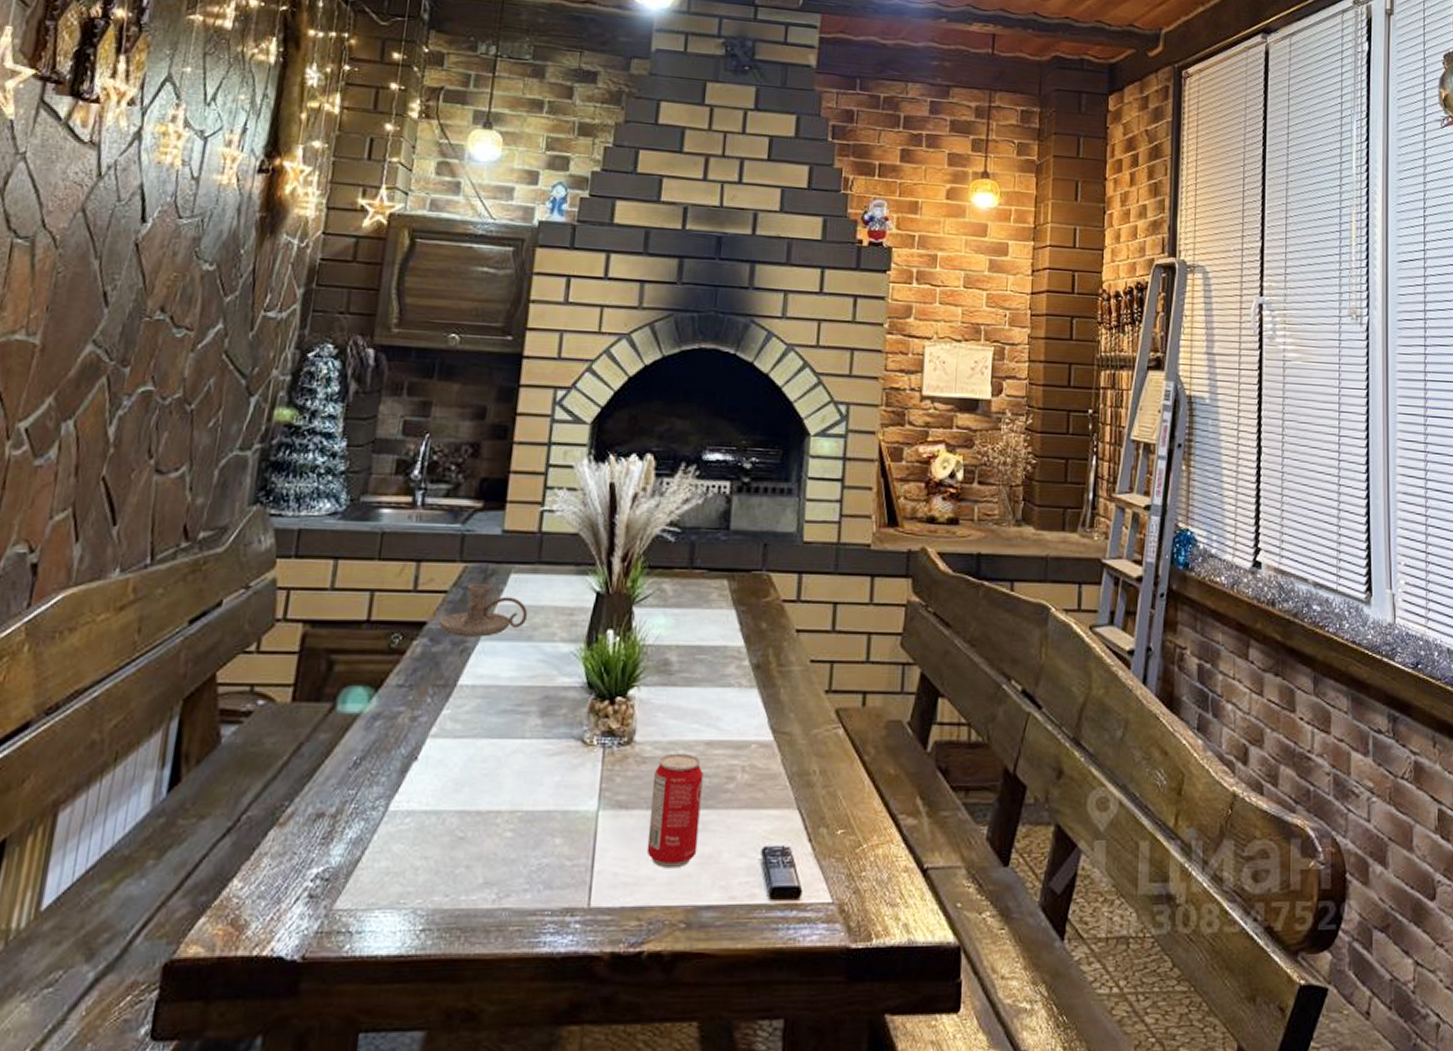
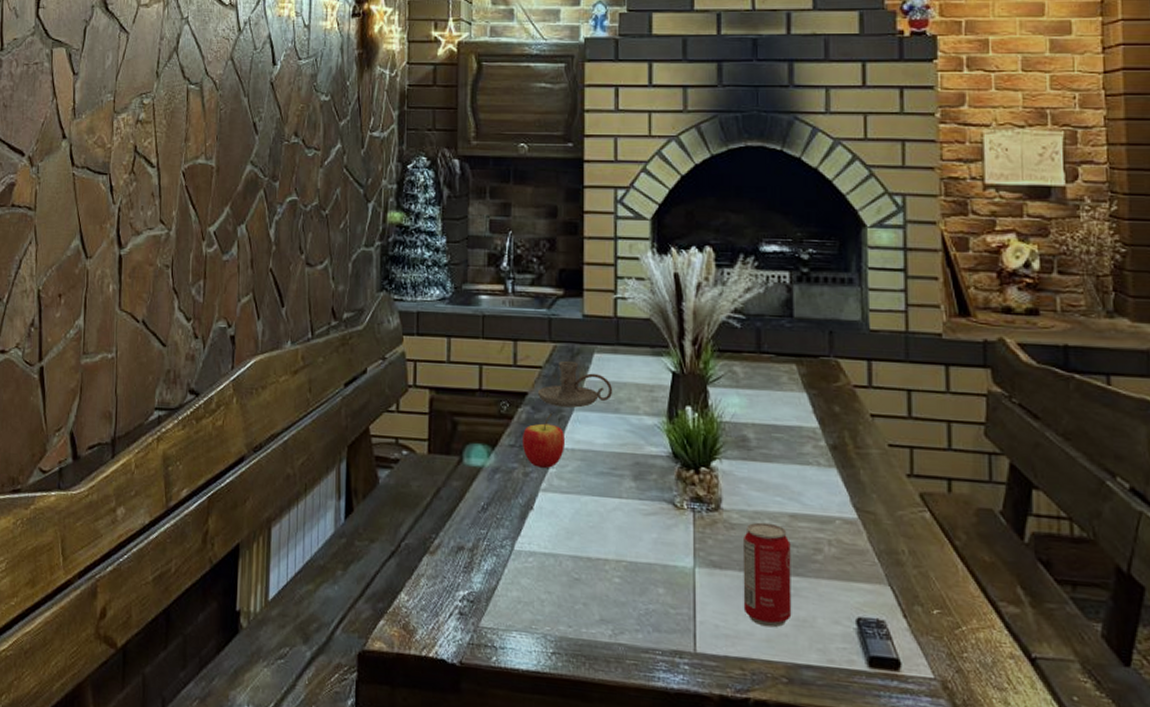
apple: none [412,645,466,711] -> present [522,413,566,469]

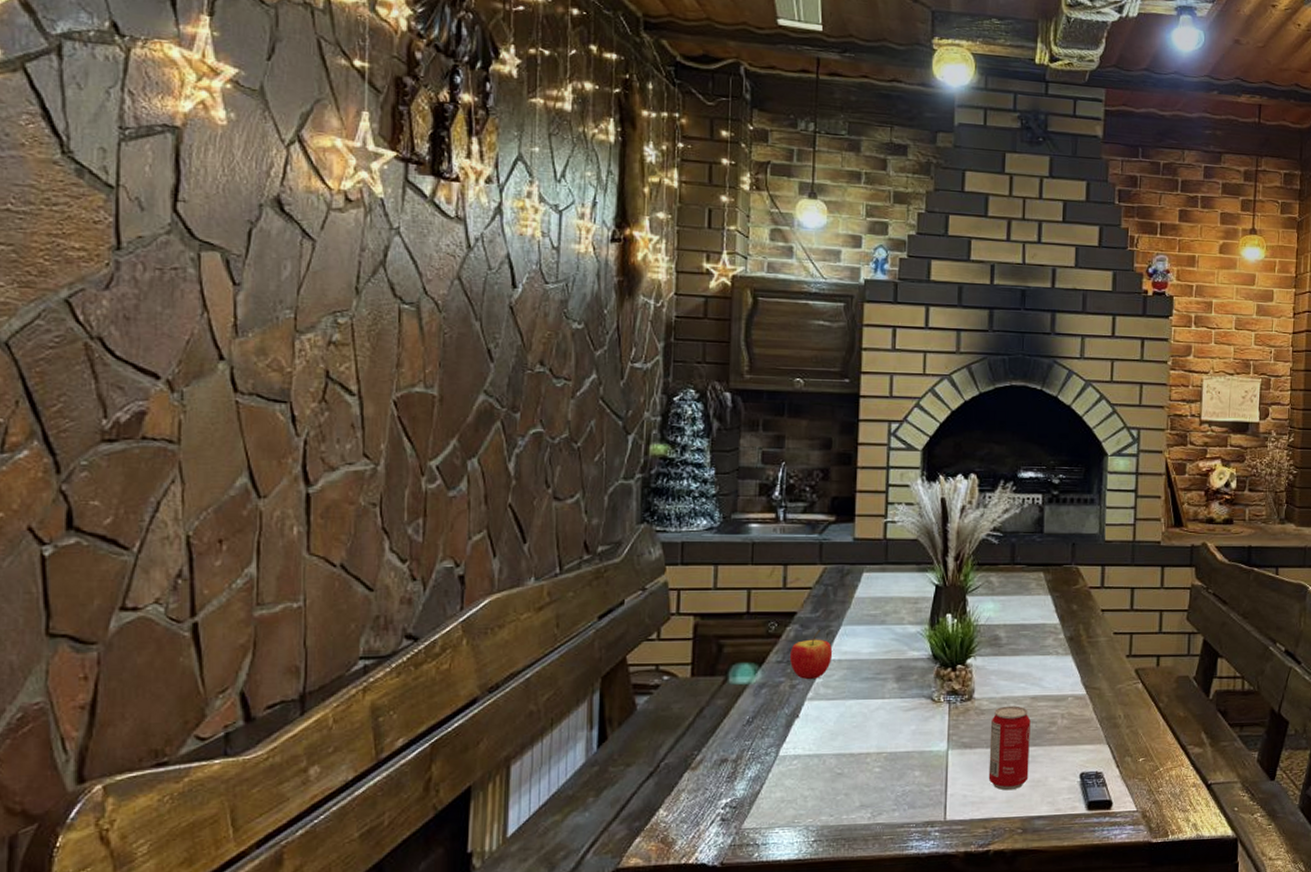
candle holder: present [537,360,613,408] -> none [806,580,880,623]

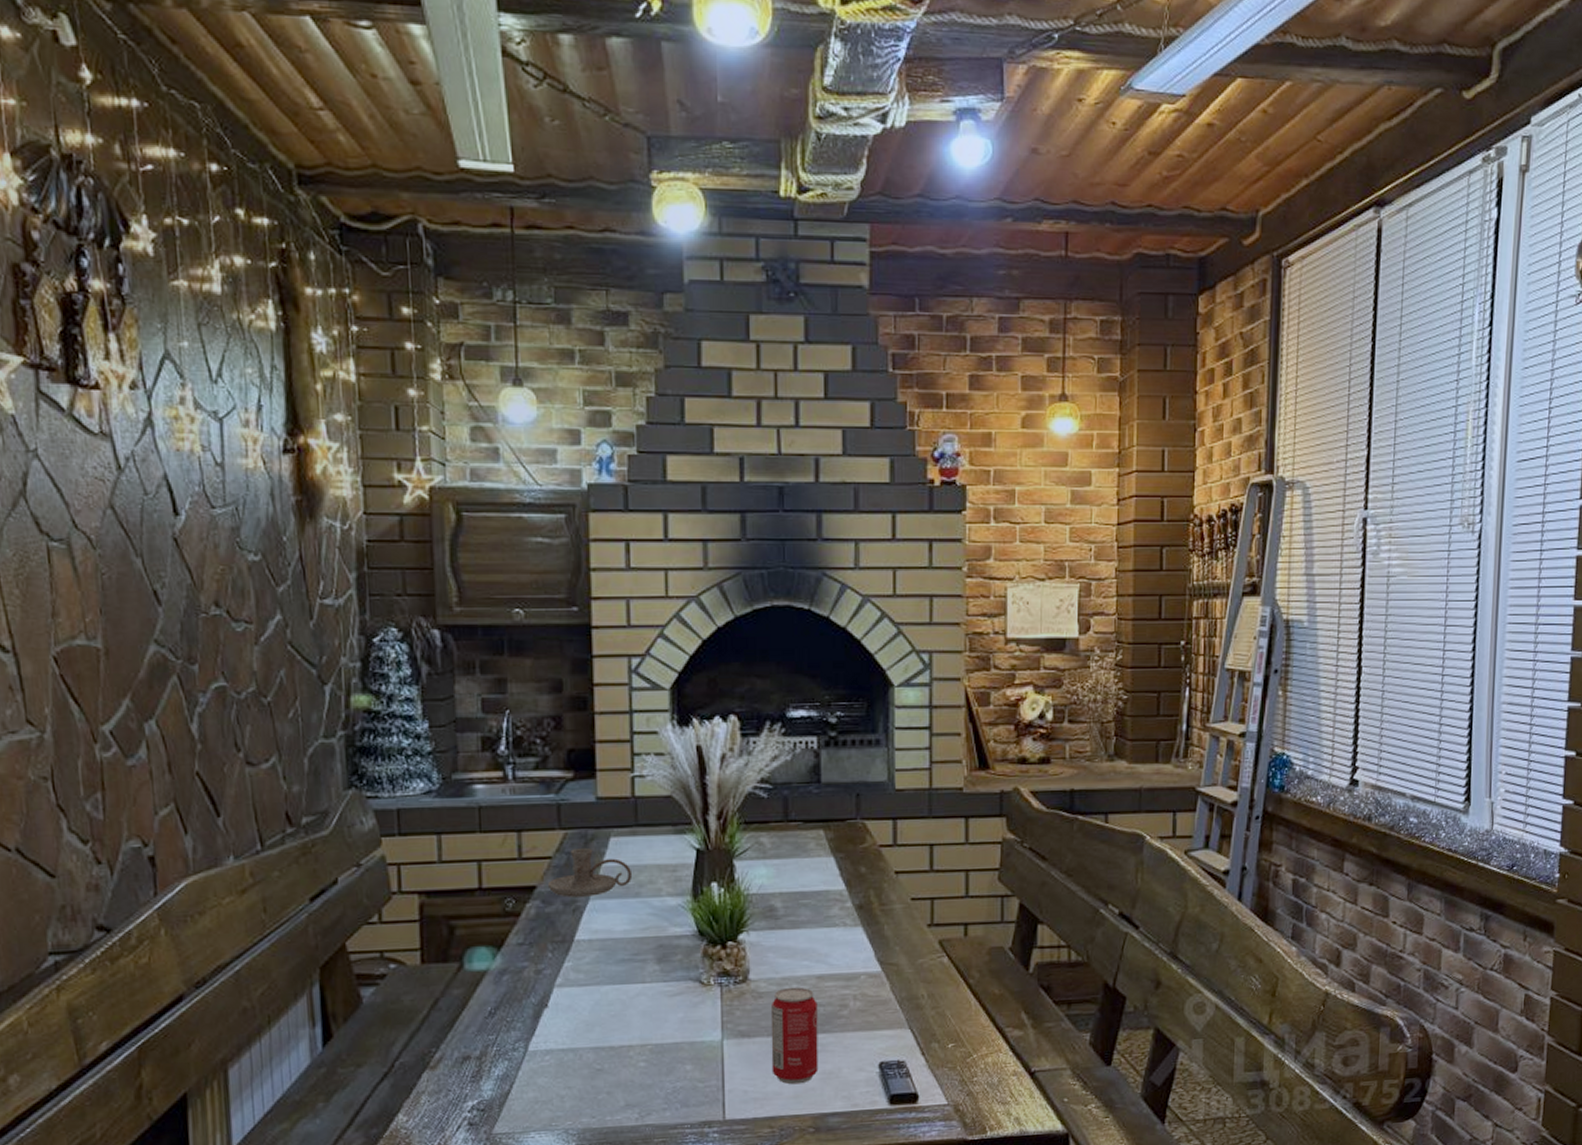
apple: present [789,629,833,680] -> none [531,905,582,964]
candle holder: none [806,580,880,623] -> present [547,847,633,897]

